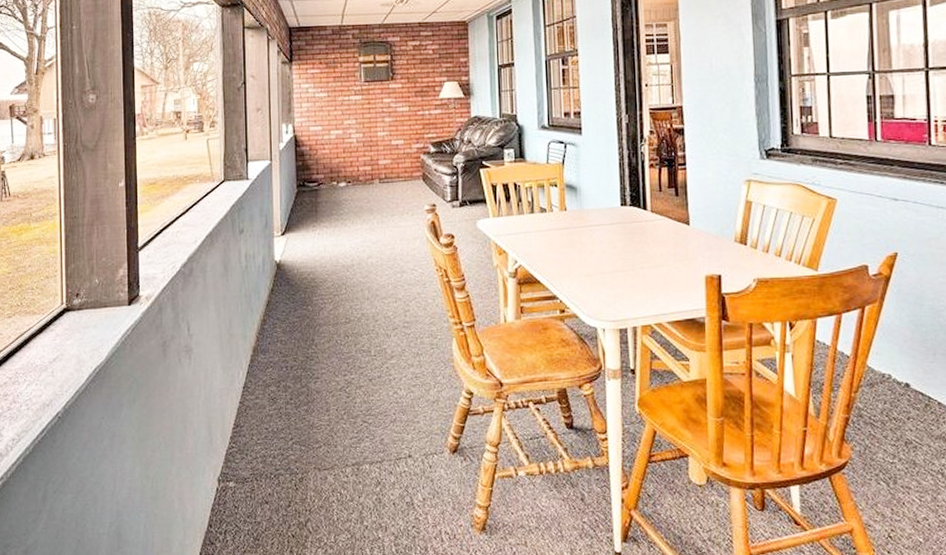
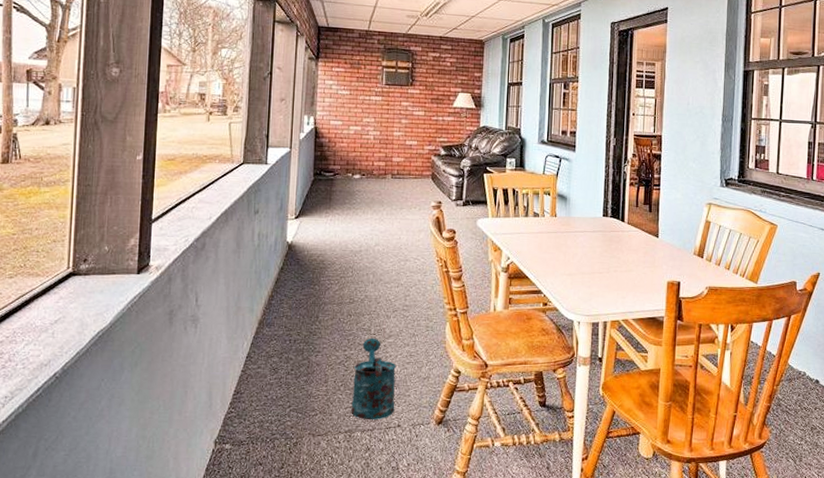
watering can: none [356,359,404,451] -> present [351,337,396,421]

